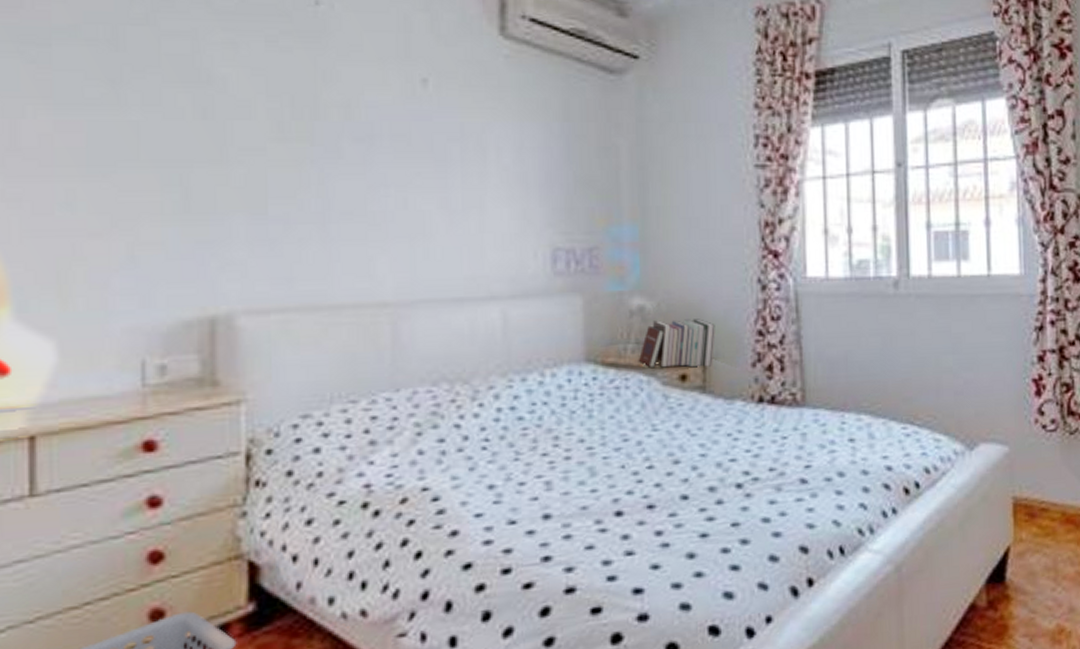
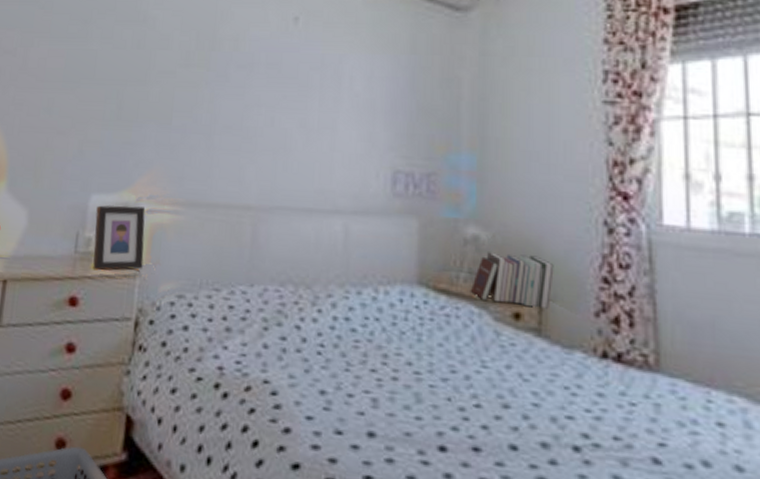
picture frame: none [168,318,248,404] -> present [93,205,146,271]

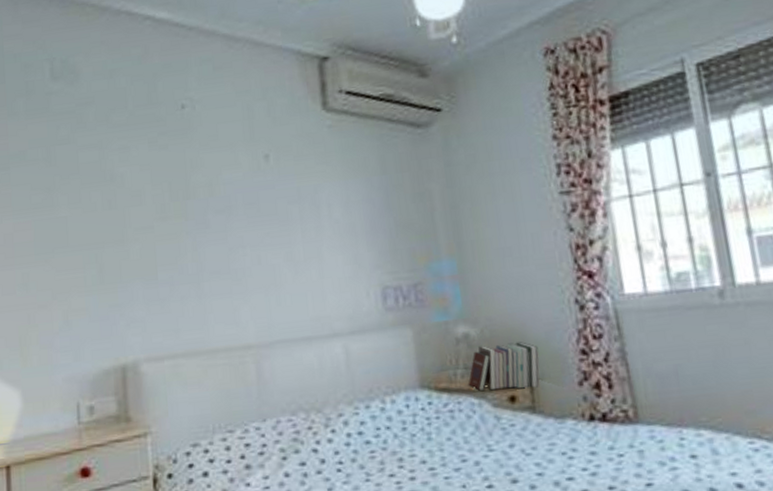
picture frame: present [93,205,146,271] -> none [94,365,152,437]

